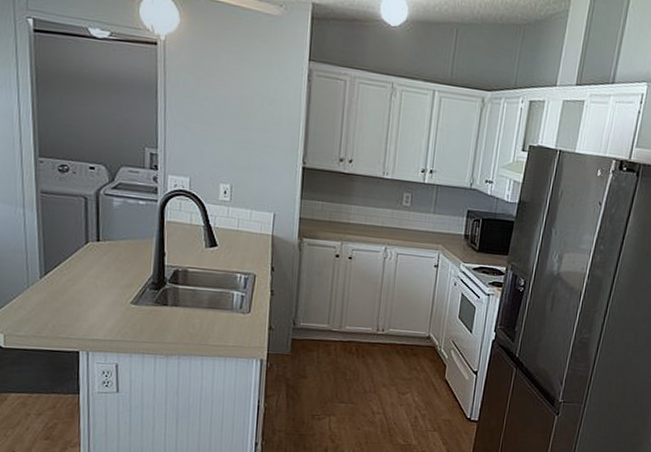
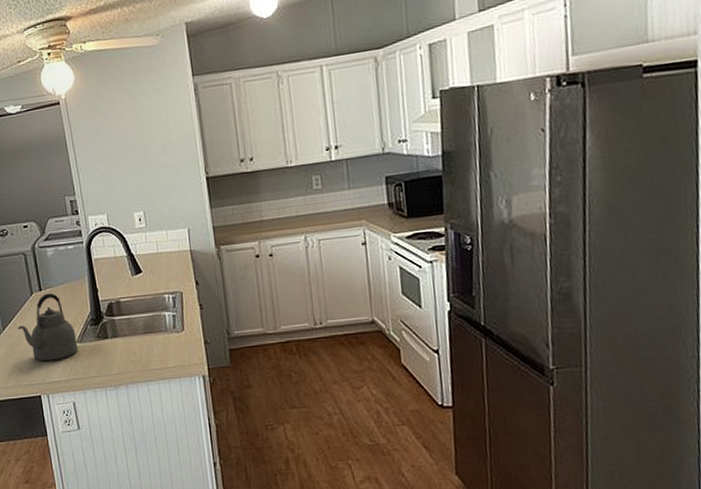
kettle: none [63,245,132,318] -> present [17,293,78,362]

